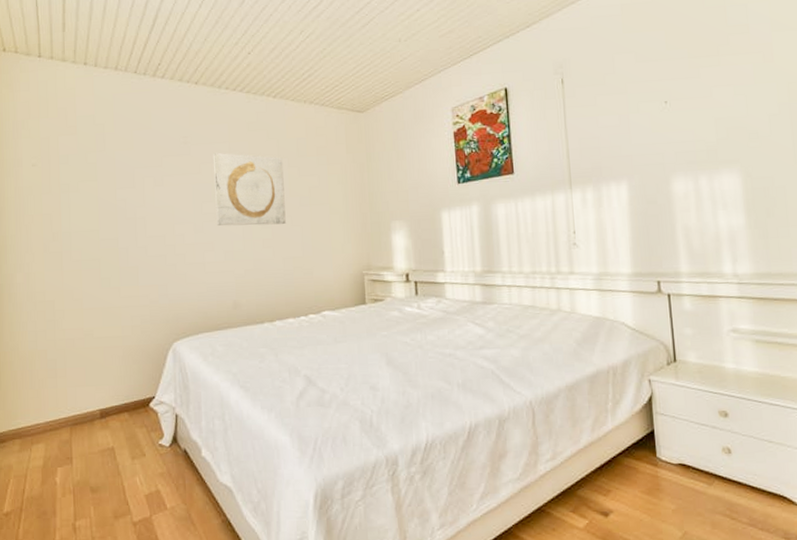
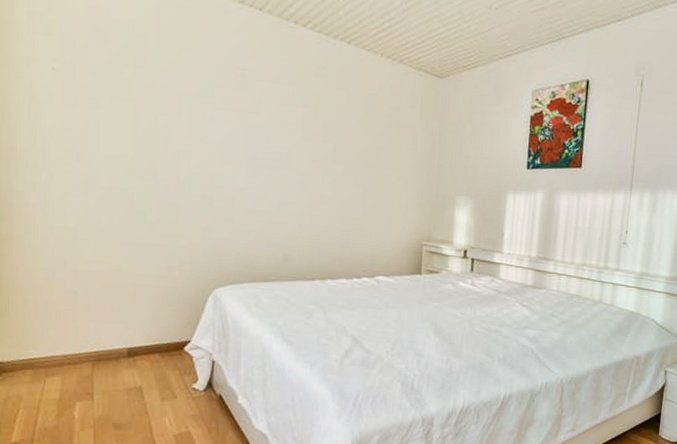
wall art: present [212,152,286,226] -> none [272,93,351,182]

